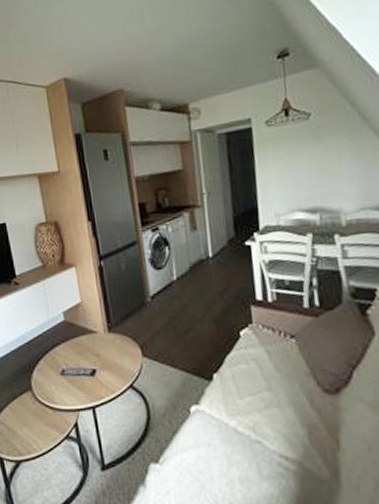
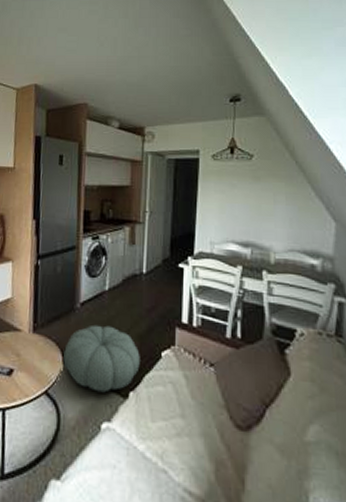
pouf: none [142,314,220,379] -> present [63,324,140,393]

